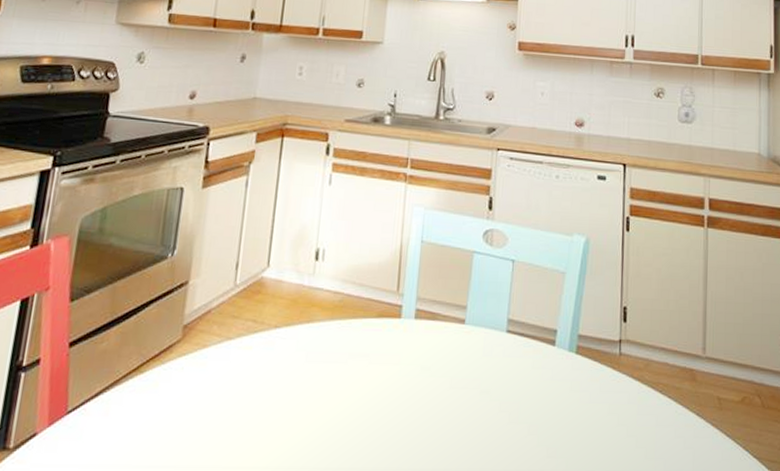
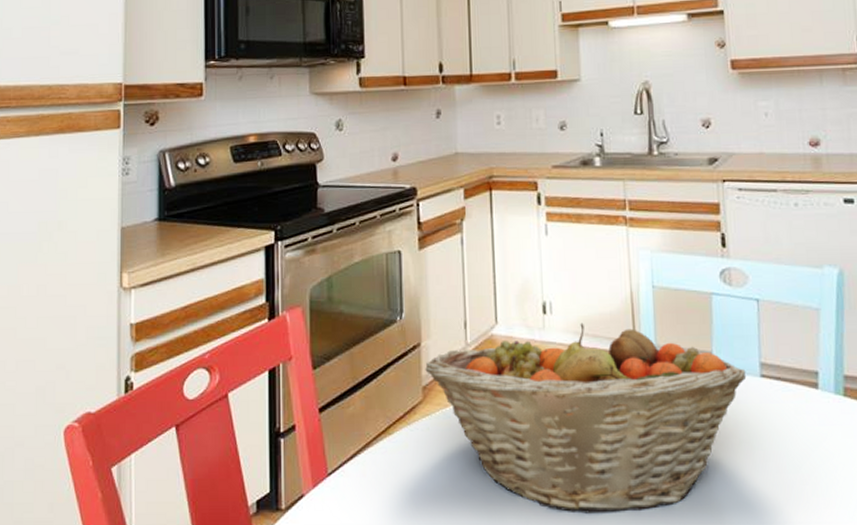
fruit basket: none [189,271,494,459] -> present [425,322,747,514]

